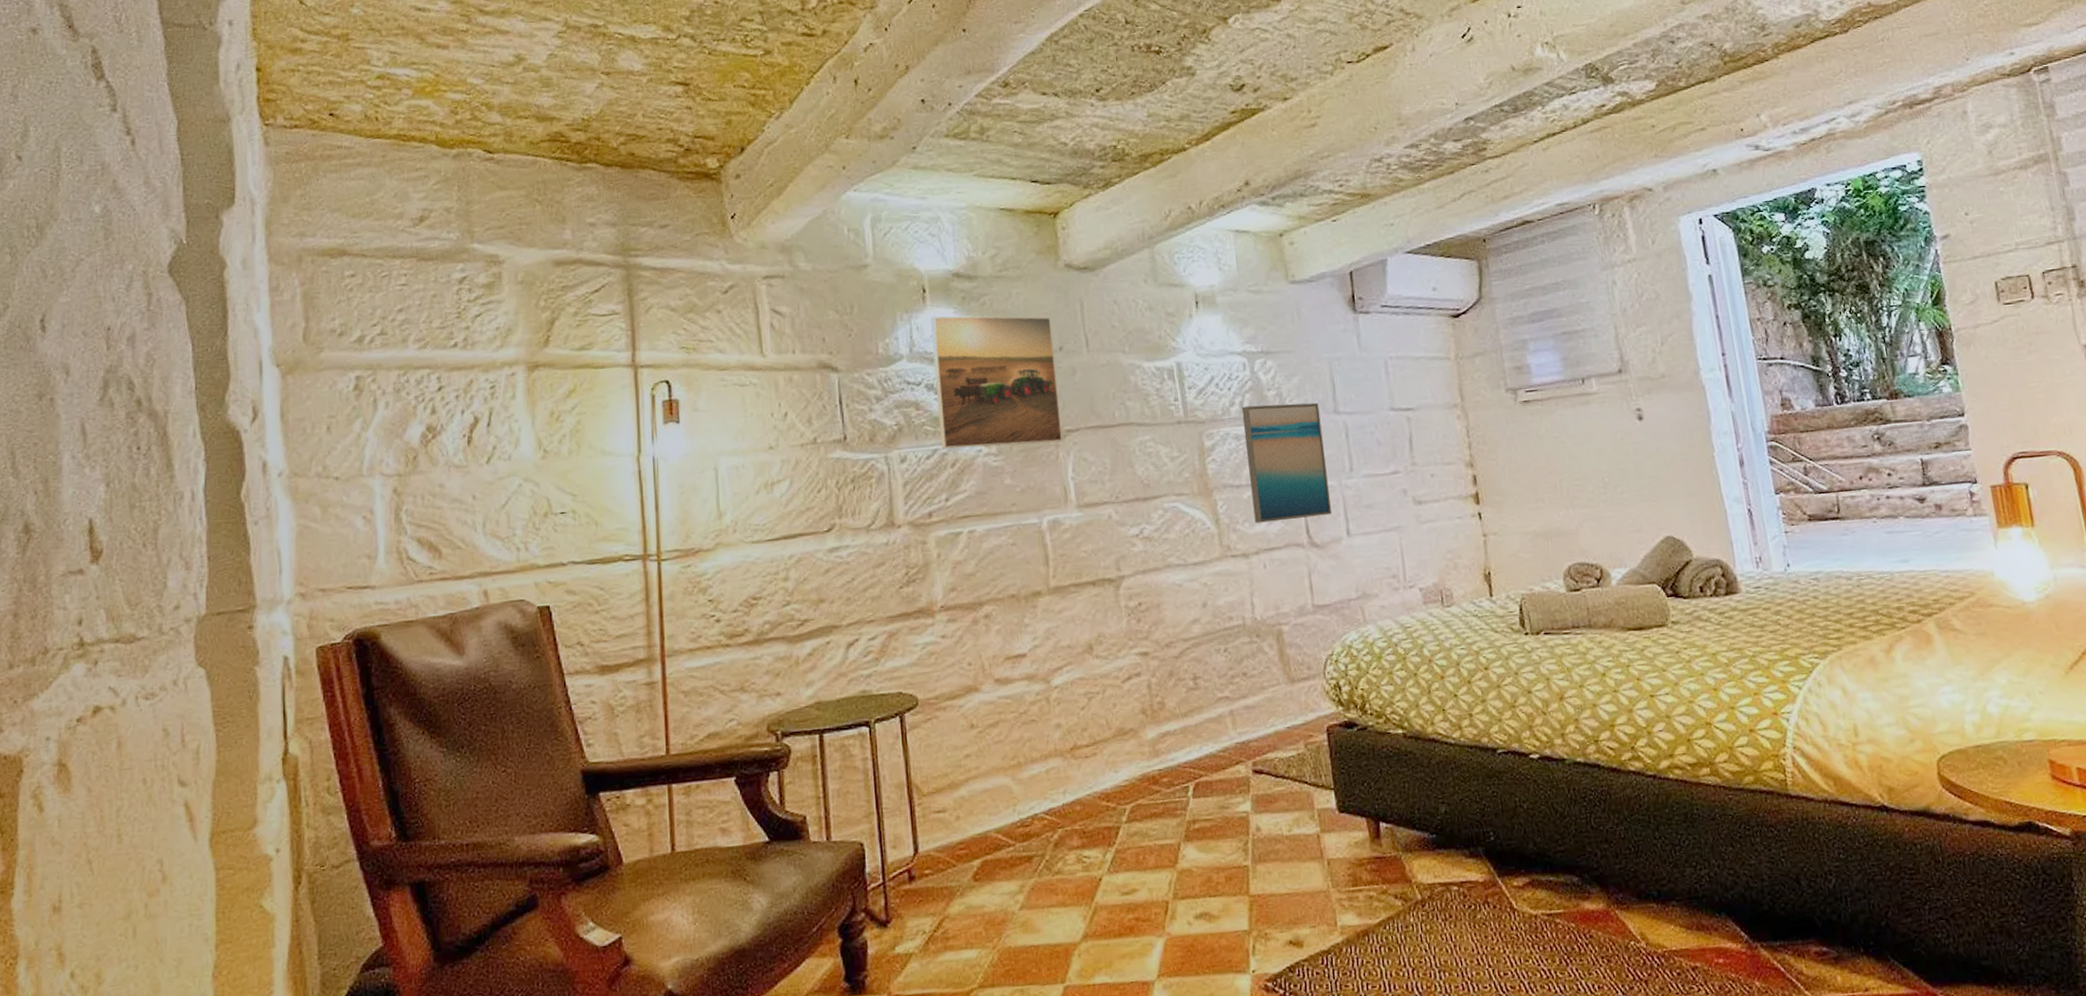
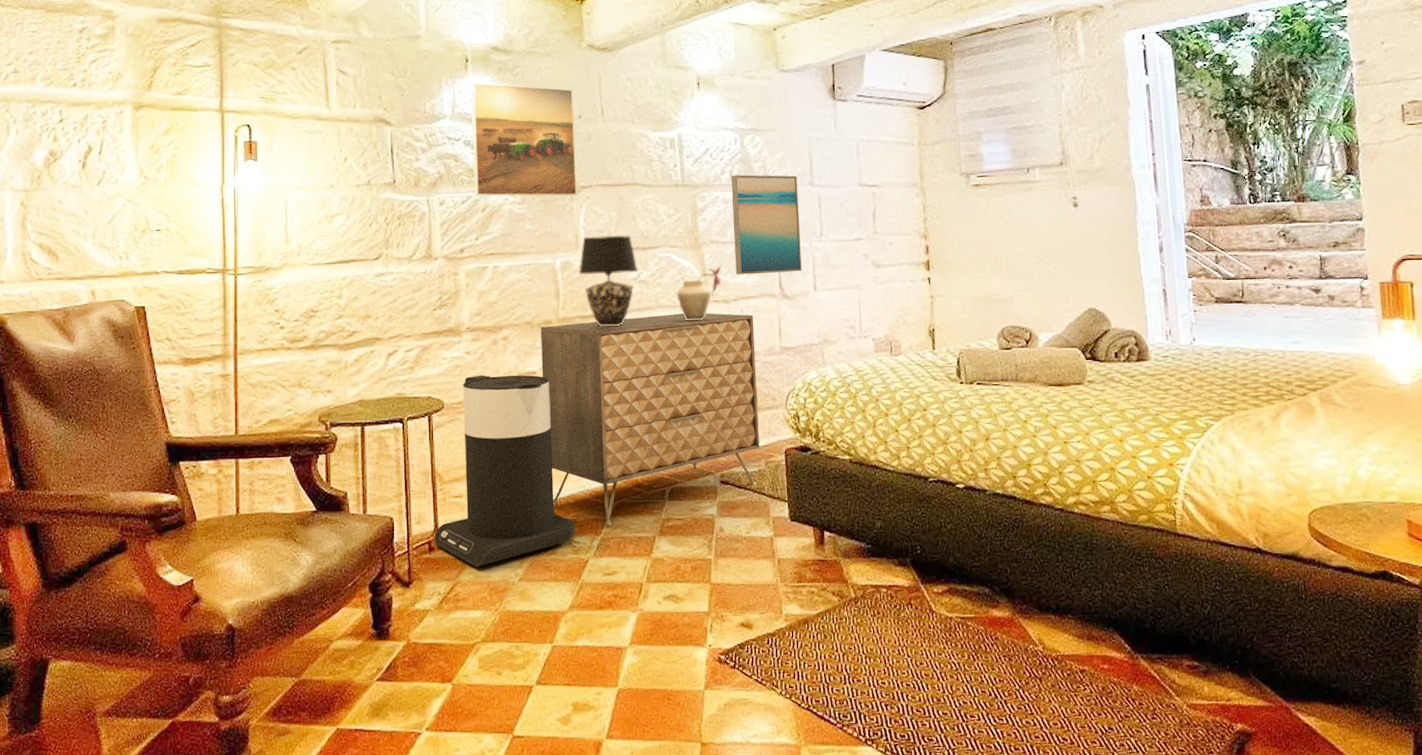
trash can: none [914,658,1085,897] -> present [434,374,576,567]
dresser: none [1028,569,1297,834] -> present [540,313,760,525]
table lamp: none [1069,484,1140,594] -> present [578,234,638,326]
vase: none [1186,512,1239,581] -> present [676,265,722,321]

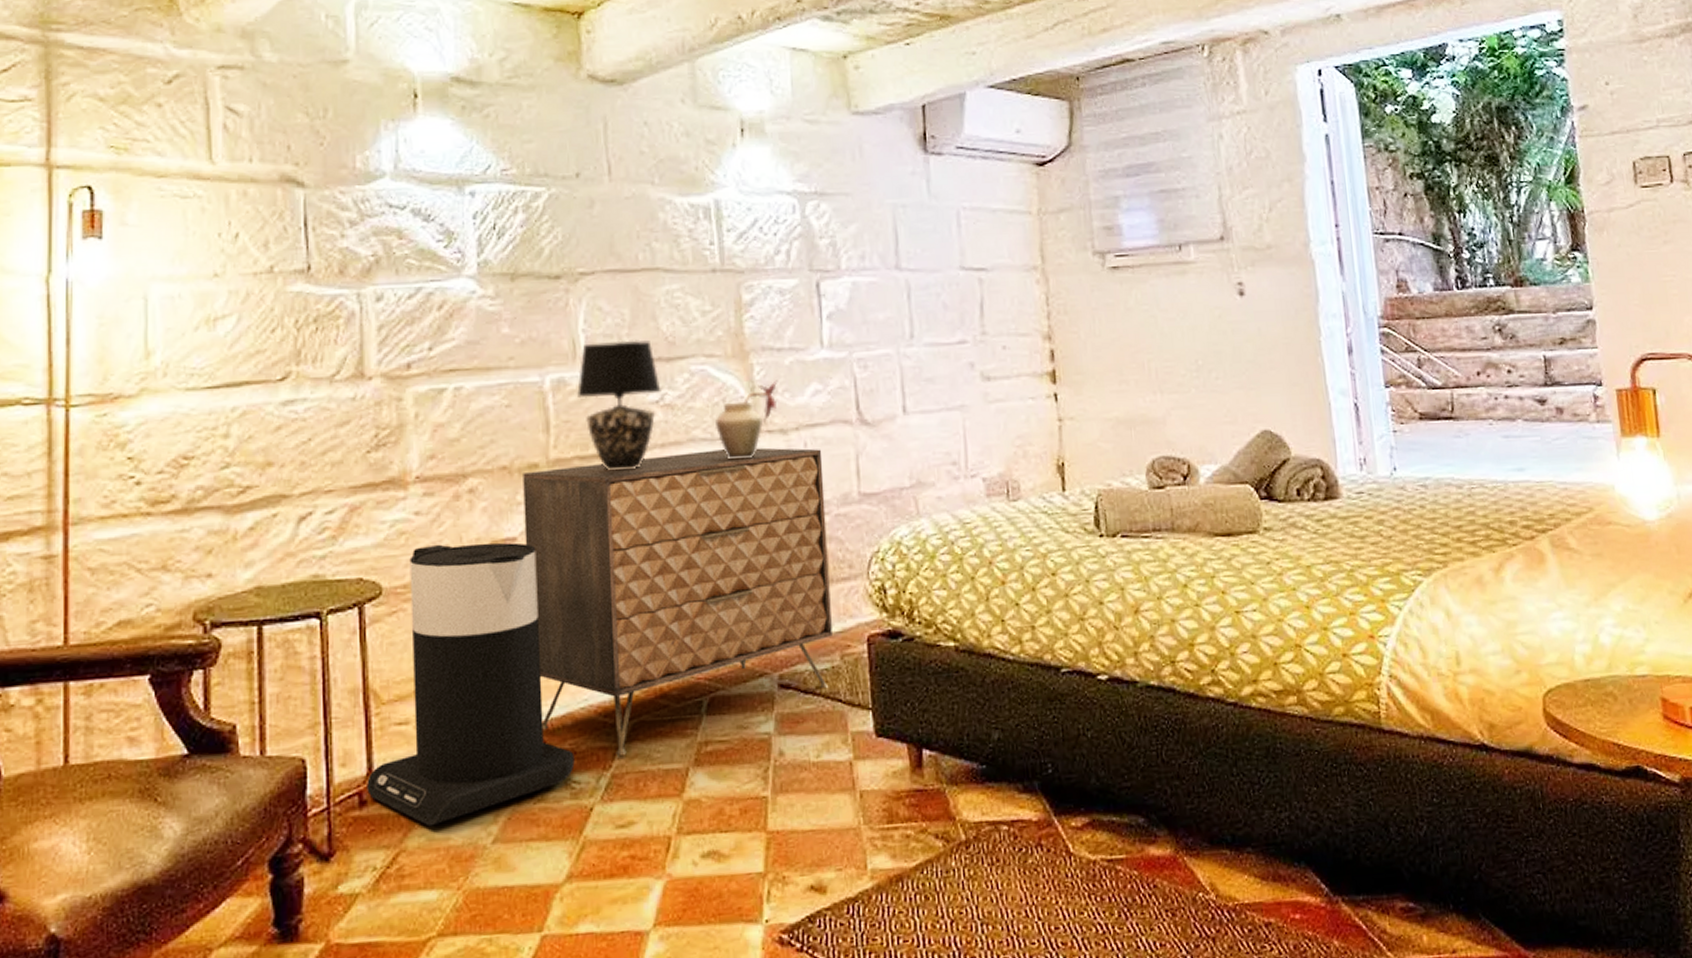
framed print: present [471,82,577,197] -> none [422,127,574,288]
wall art: present [731,174,802,275] -> none [788,255,886,394]

